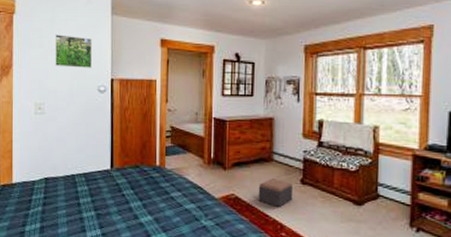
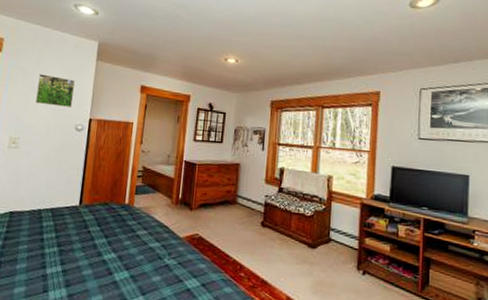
footstool: present [258,178,294,207] -> none [220,220,254,248]

